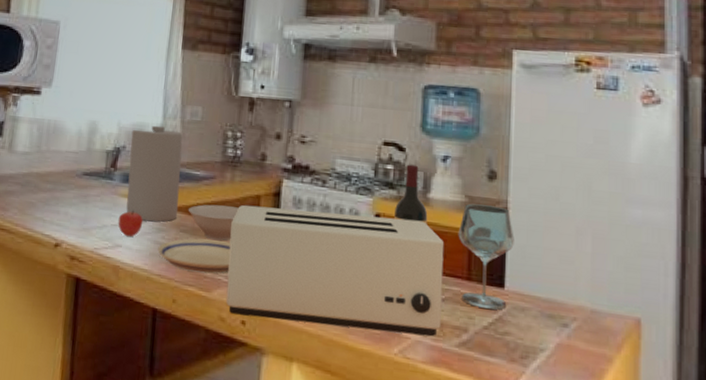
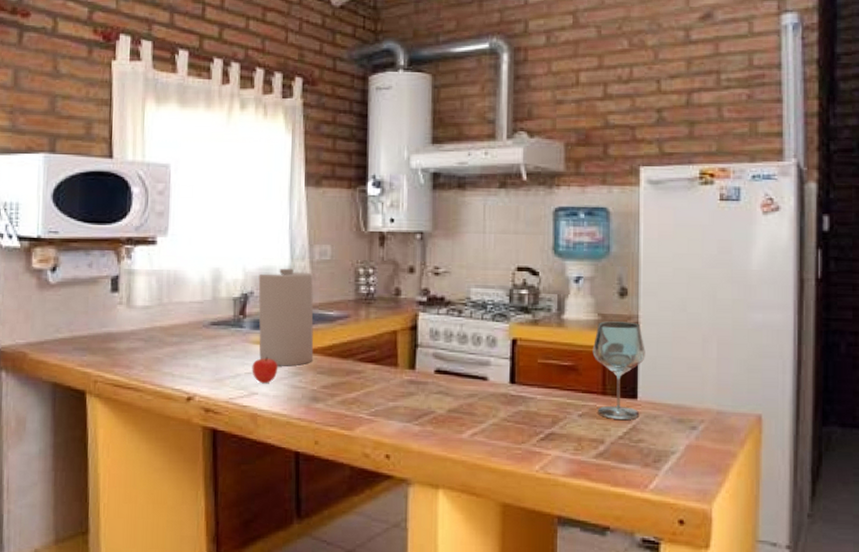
plate: present [158,238,231,273] -> none [296,379,371,412]
bowl: present [188,204,239,241] -> none [323,344,376,378]
toaster: present [226,204,444,337] -> none [368,341,580,451]
wine bottle: present [394,164,428,224] -> none [531,288,563,345]

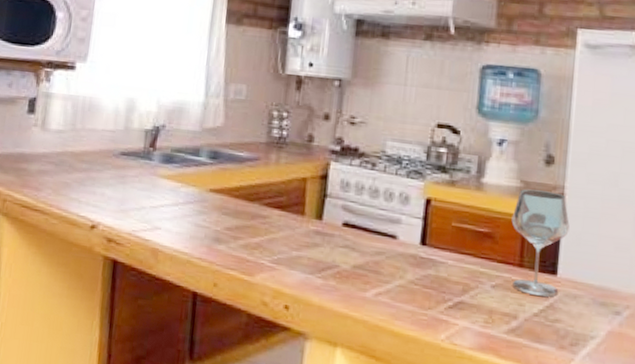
fruit: present [252,356,278,384] -> none [157,191,184,220]
paper towel holder: present [258,268,314,366] -> none [165,103,226,204]

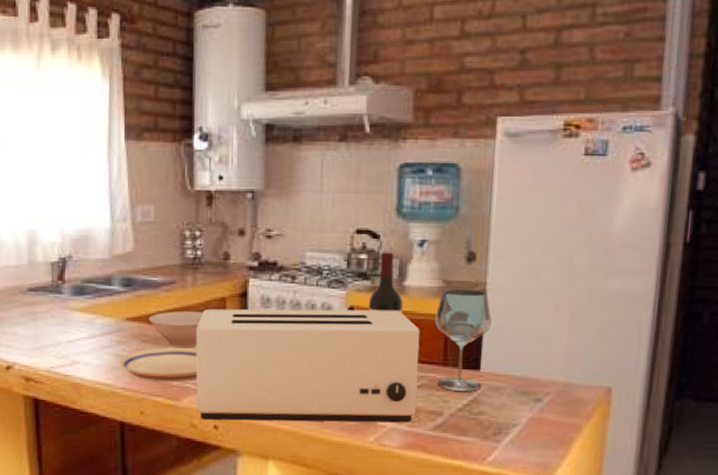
plate: none [198,221,275,257] -> present [119,348,198,382]
bowl: none [230,187,284,224] -> present [148,311,203,347]
toaster: none [269,187,497,323] -> present [196,308,420,423]
wine bottle: none [446,147,481,209] -> present [369,252,404,313]

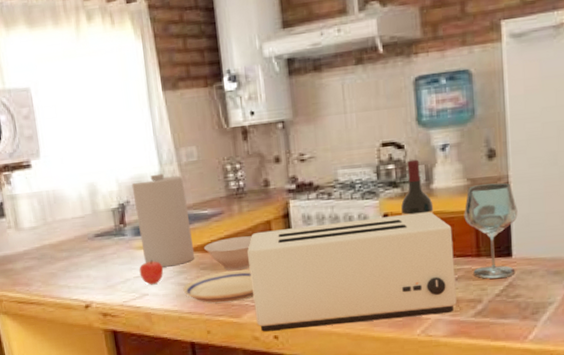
fruit: none [73,324,101,353] -> present [139,259,164,285]
paper towel holder: none [77,230,138,335] -> present [131,173,195,267]

